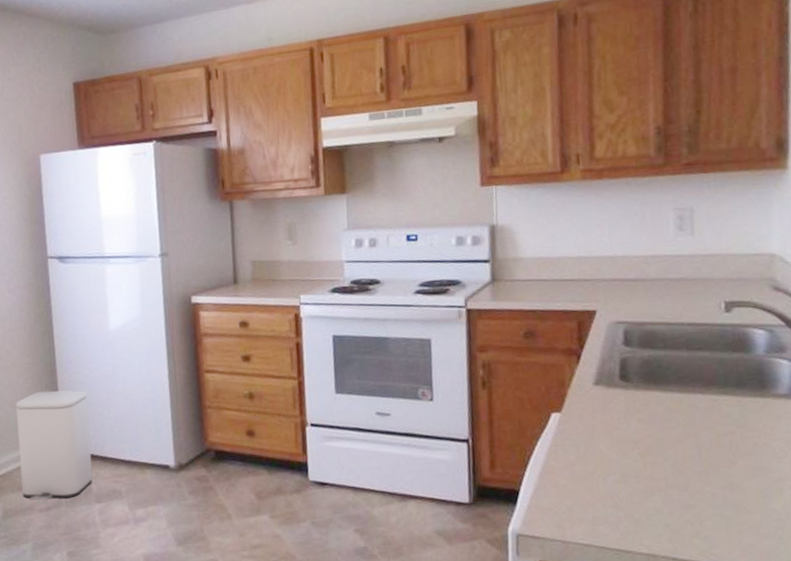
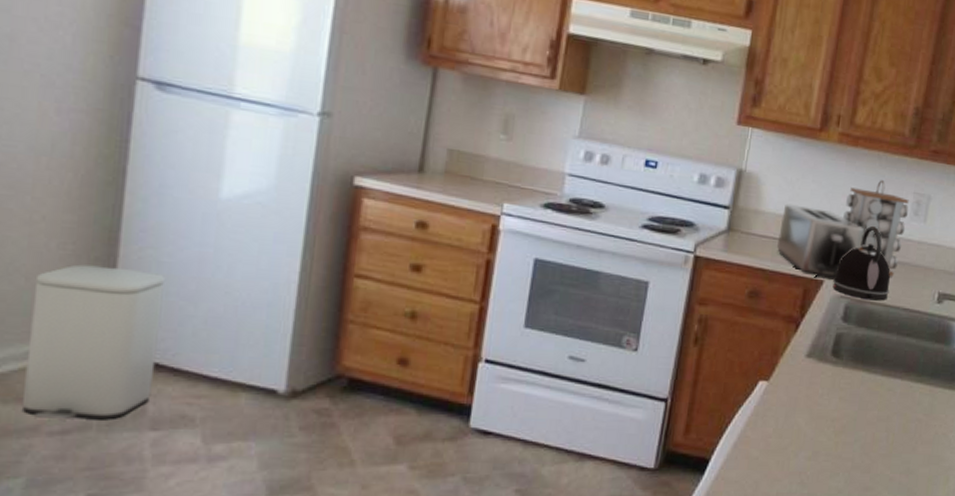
toaster: none [541,244,628,309] -> present [777,203,864,278]
spice rack: none [602,203,673,295] -> present [843,179,909,277]
kettle: none [606,249,669,321] -> present [832,225,891,301]

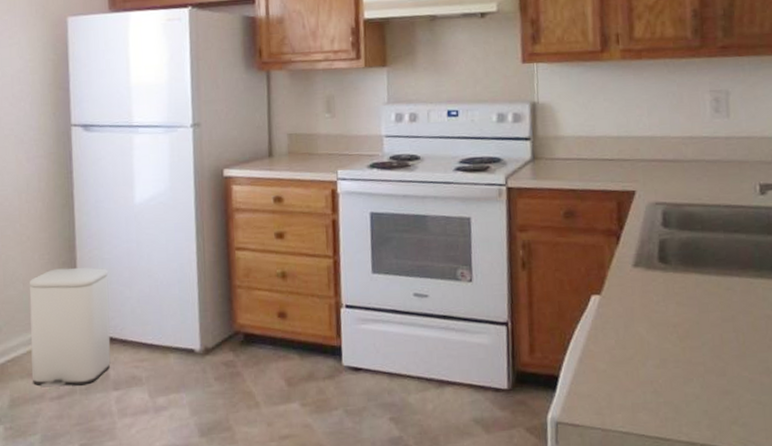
toaster: present [777,203,864,278] -> none [581,123,667,189]
kettle: present [832,225,891,301] -> none [645,130,706,203]
spice rack: present [843,179,909,277] -> none [641,84,709,176]

